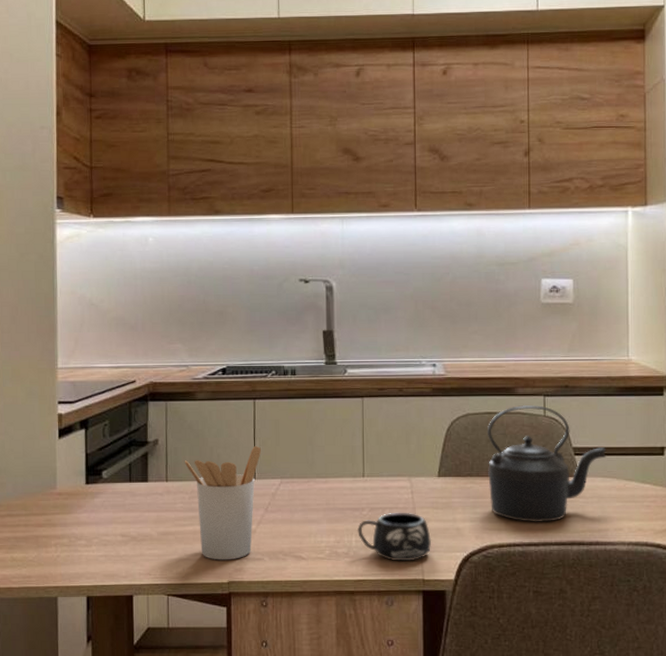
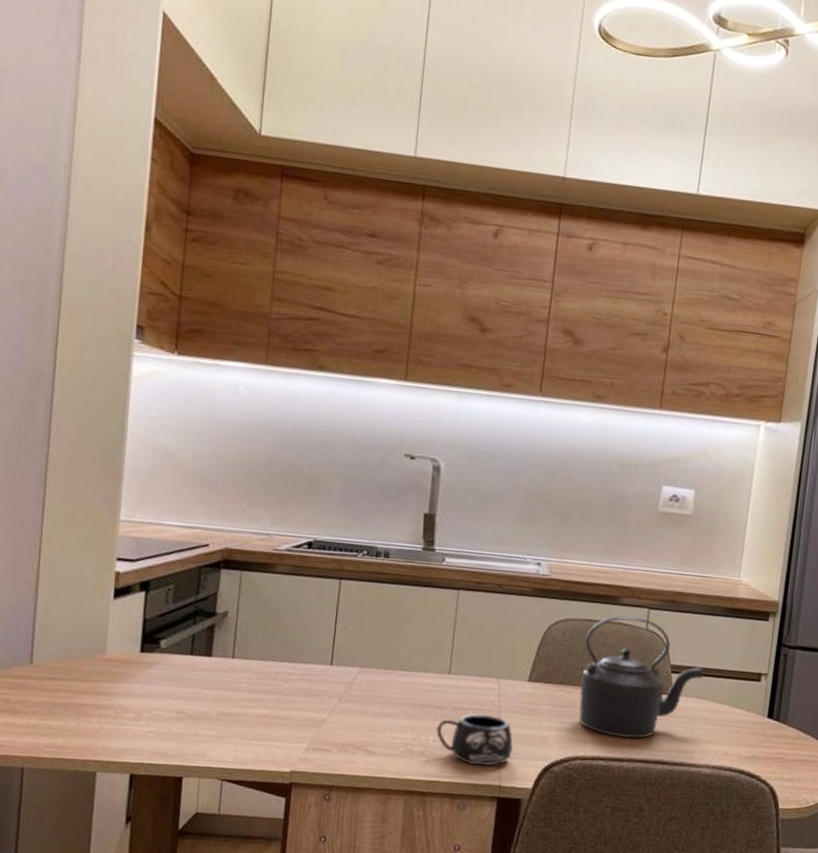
utensil holder: present [184,445,261,560] -> none [255,629,342,749]

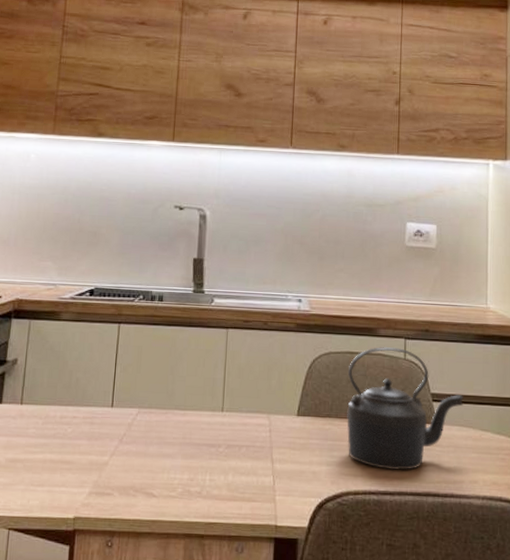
mug: present [435,714,514,766] -> none [211,451,287,505]

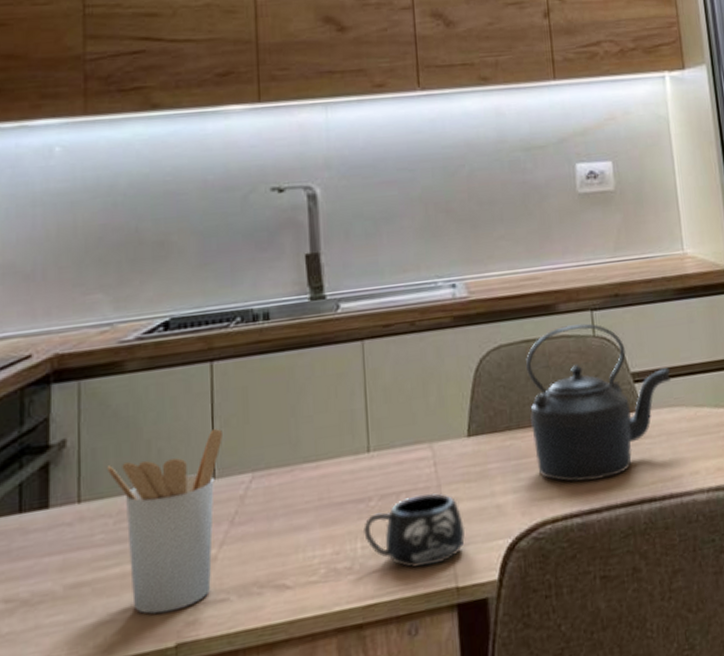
utensil holder: none [41,371,121,494] -> present [106,427,222,614]
mug: none [211,451,287,505] -> present [362,493,465,568]

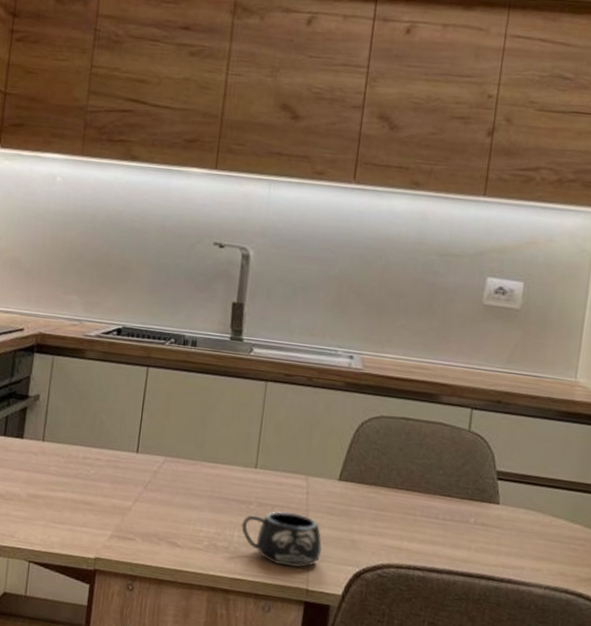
utensil holder: present [106,427,222,614] -> none [64,416,148,535]
kettle: present [526,323,671,482] -> none [393,415,535,549]

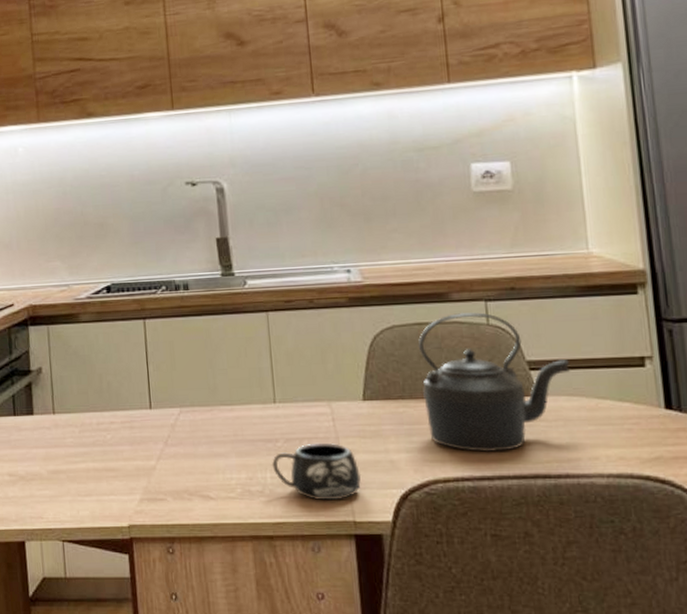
kettle: none [393,415,535,549] -> present [419,312,570,453]

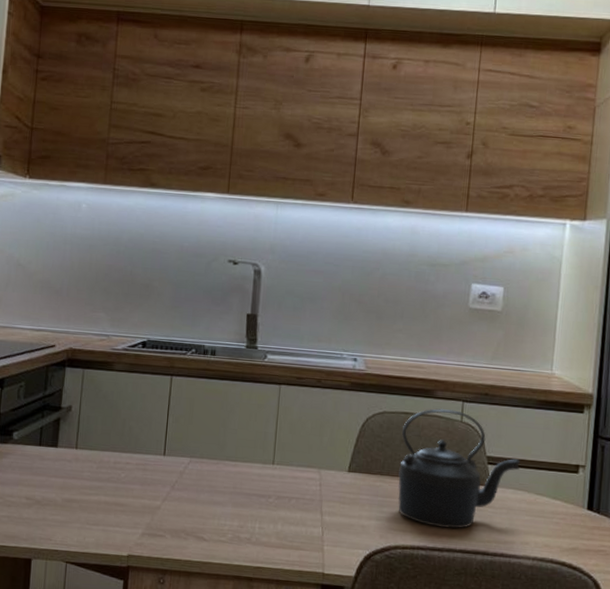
mug: present [271,443,362,501] -> none [261,503,336,554]

